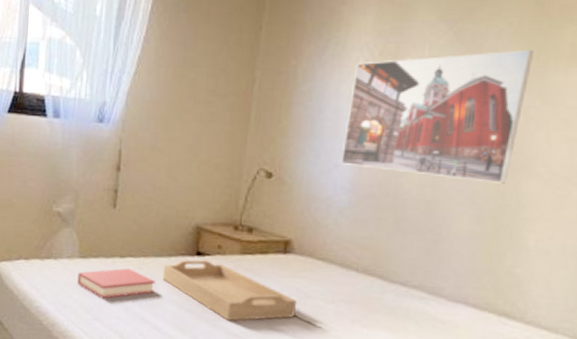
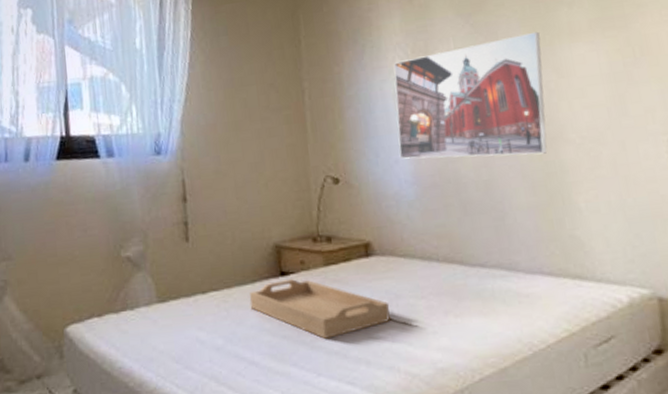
hardback book: present [77,268,155,299] -> none [159,303,245,344]

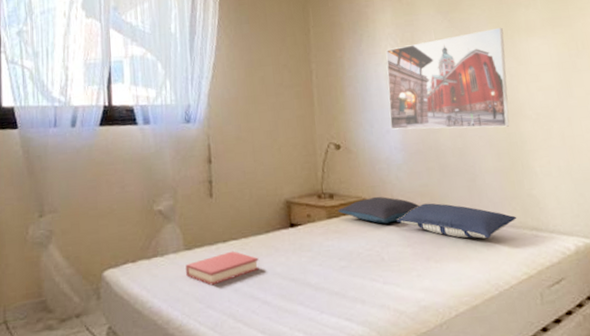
hardback book: none [159,303,245,344] -> present [185,251,259,286]
serving tray: present [249,279,390,339] -> none [263,230,382,281]
pillow: none [336,239,436,272] -> present [337,196,420,224]
pillow: none [408,246,556,289] -> present [397,203,517,239]

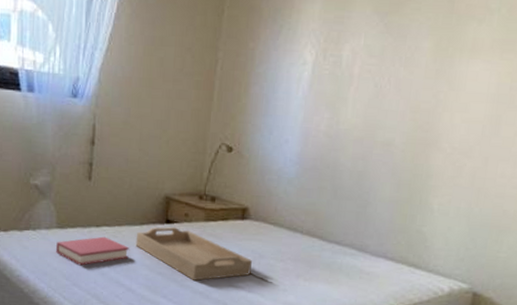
serving tray: none [263,230,382,281] -> present [135,227,253,281]
pillow: present [337,196,420,224] -> none [217,207,303,236]
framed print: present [386,27,510,130] -> none [290,41,444,157]
pillow: present [397,203,517,239] -> none [275,222,399,266]

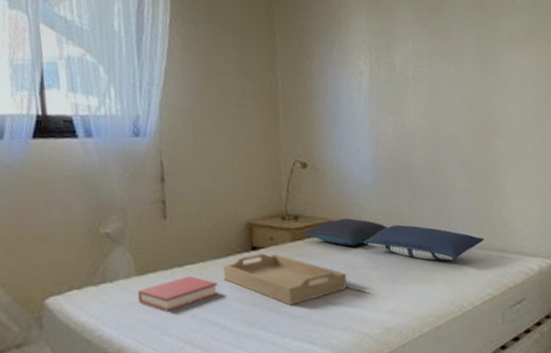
pillow: none [217,207,303,236] -> present [302,218,389,246]
pillow: none [275,222,399,266] -> present [364,224,485,260]

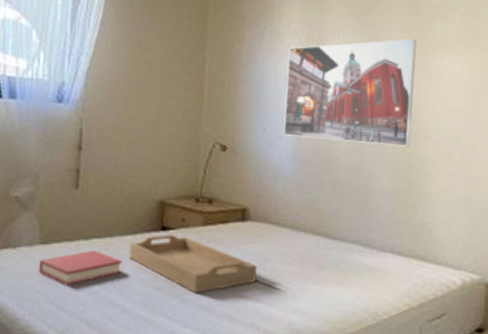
pillow: present [302,218,389,246] -> none [215,206,305,237]
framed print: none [359,38,485,148] -> present [283,38,417,147]
pillow: present [364,224,485,260] -> none [278,219,406,263]

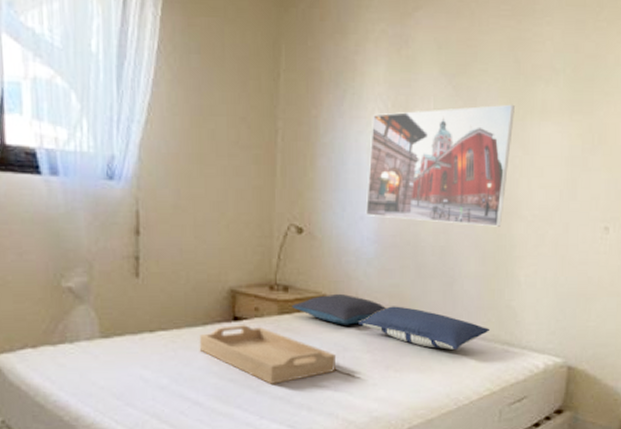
hardback book: present [39,250,122,286] -> none [101,343,192,381]
pillow: none [215,206,305,237] -> present [291,293,387,325]
pillow: none [278,219,406,263] -> present [358,306,491,349]

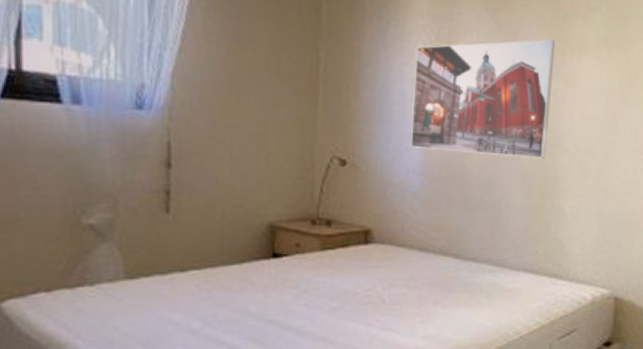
serving tray: present [199,325,337,384] -> none [235,262,383,325]
pillow: present [291,293,387,325] -> none [335,227,434,260]
pillow: present [358,306,491,349] -> none [405,239,538,283]

